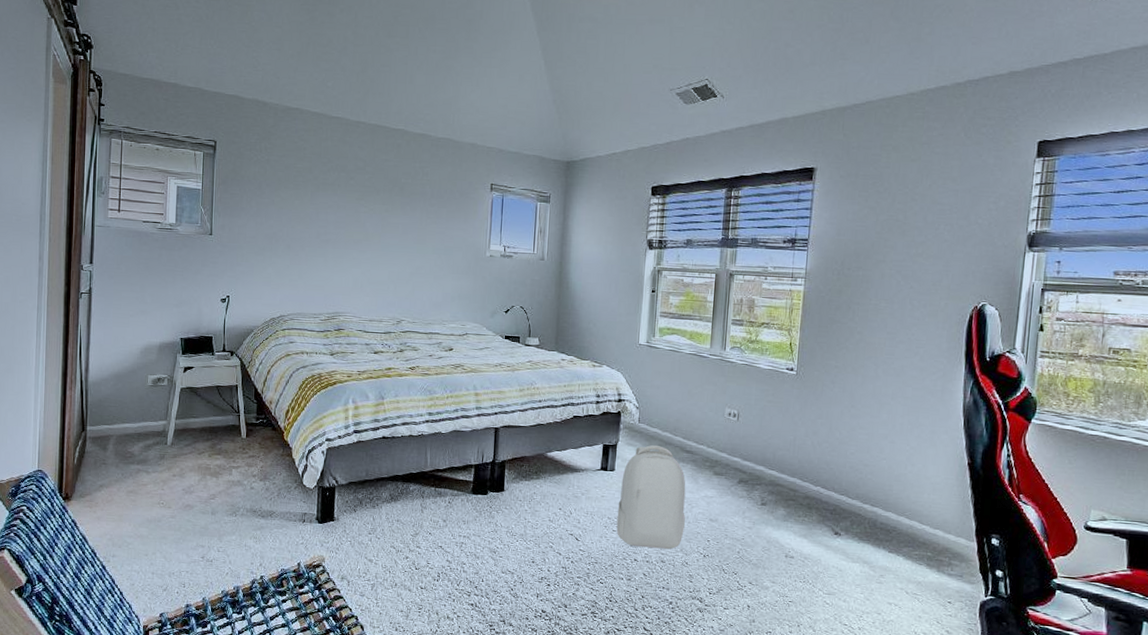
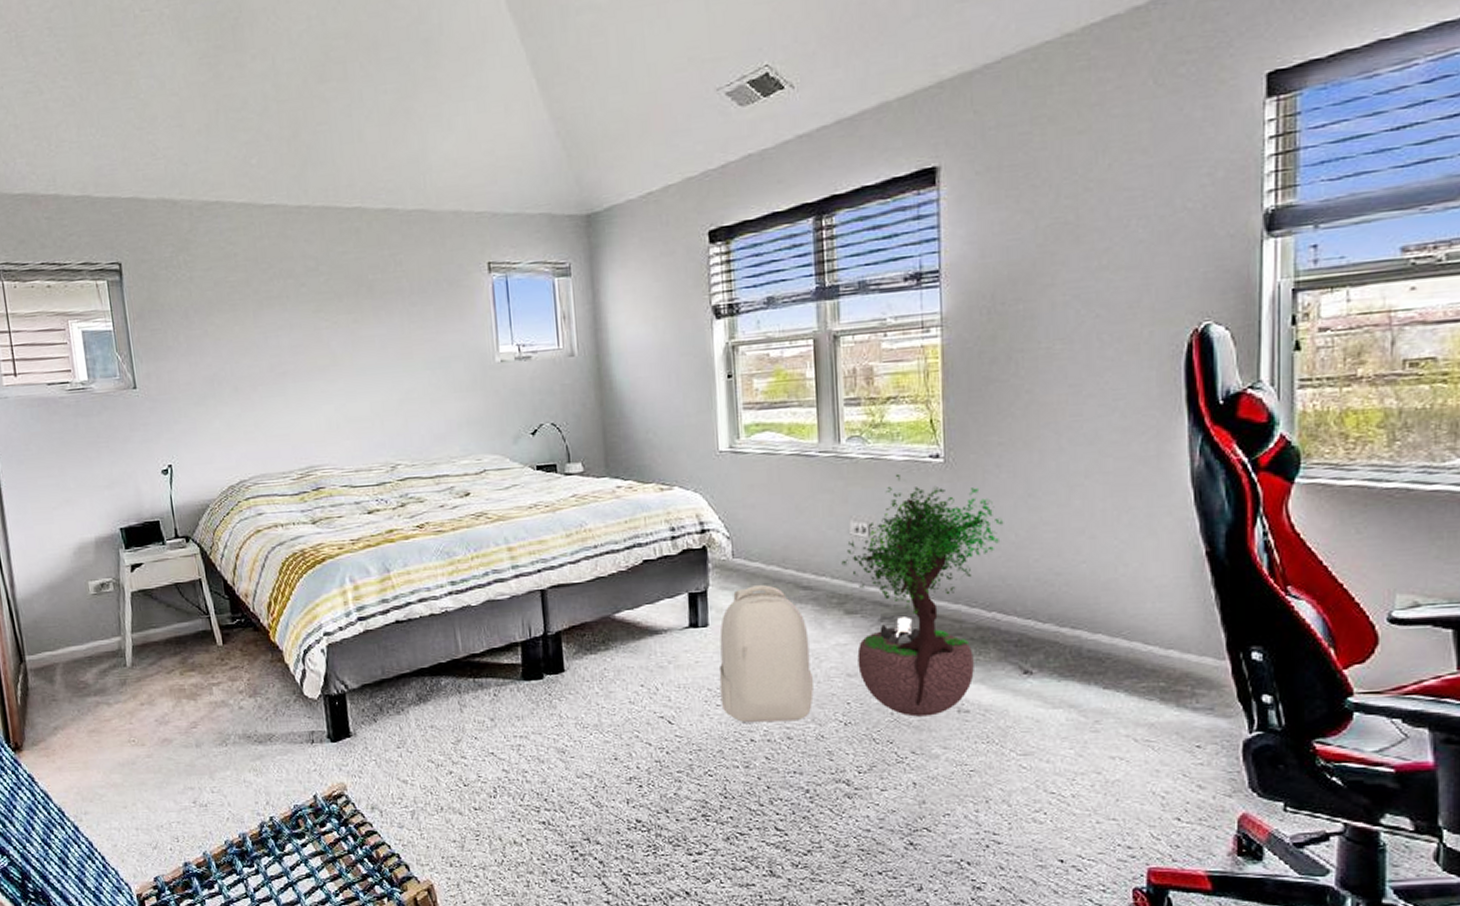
potted tree: none [716,378,833,558] -> present [841,473,1004,717]

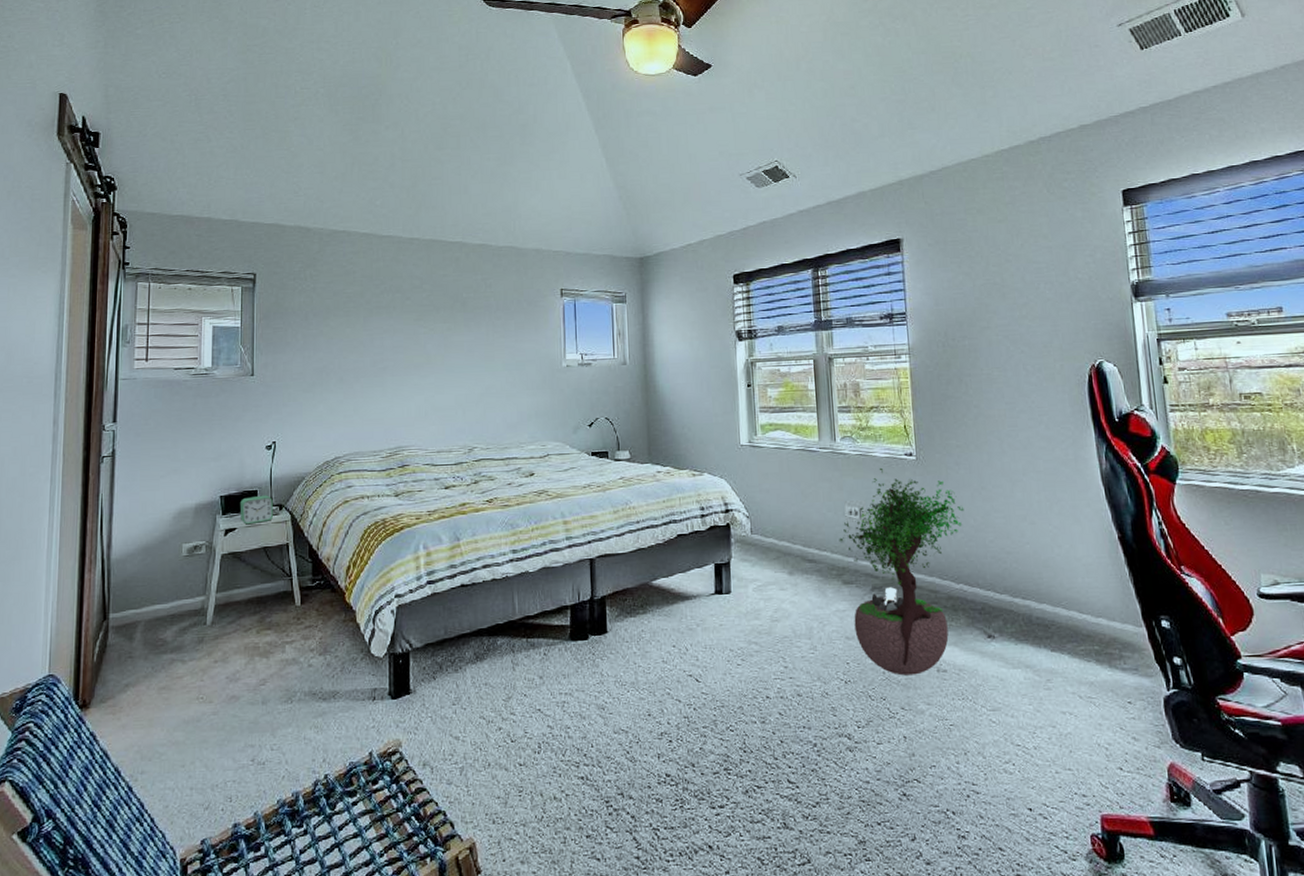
alarm clock: none [142,526,181,559] -> present [240,495,274,525]
backpack: present [719,585,814,723] -> none [739,558,819,681]

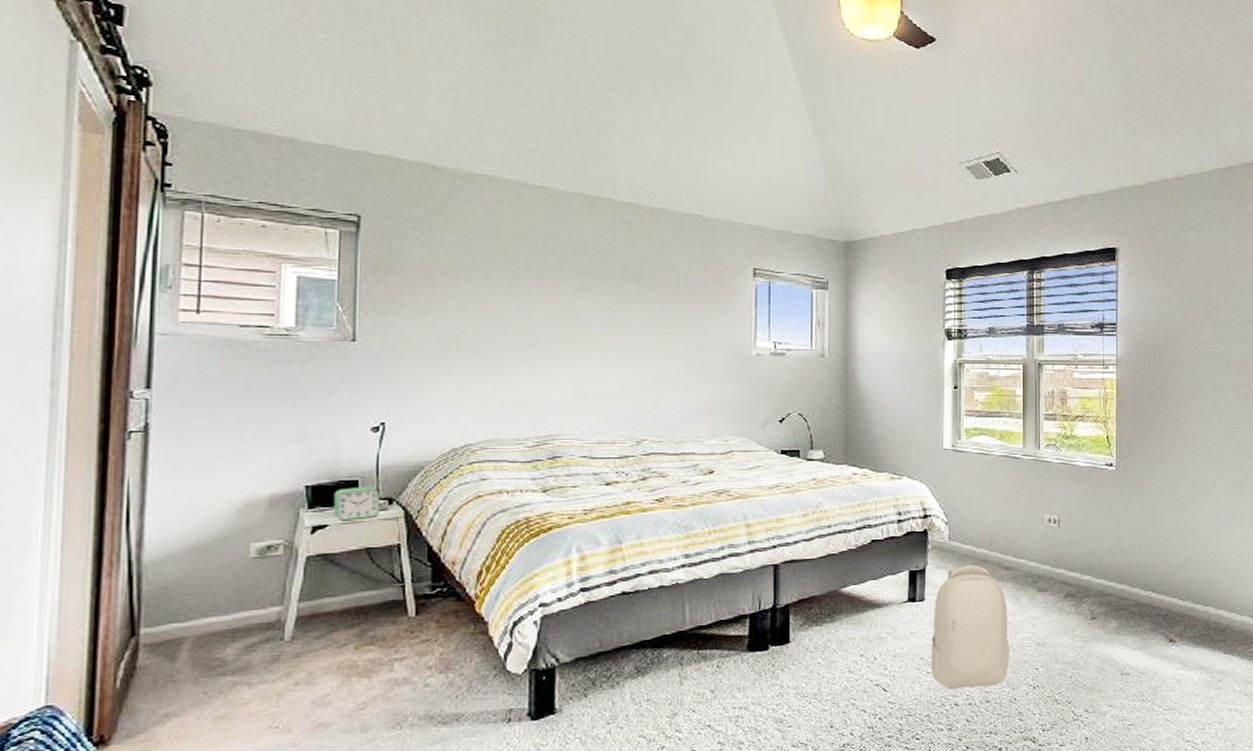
backpack: none [739,558,819,681] -> present [931,565,1009,689]
potted tree: present [839,467,965,676] -> none [1036,477,1157,680]

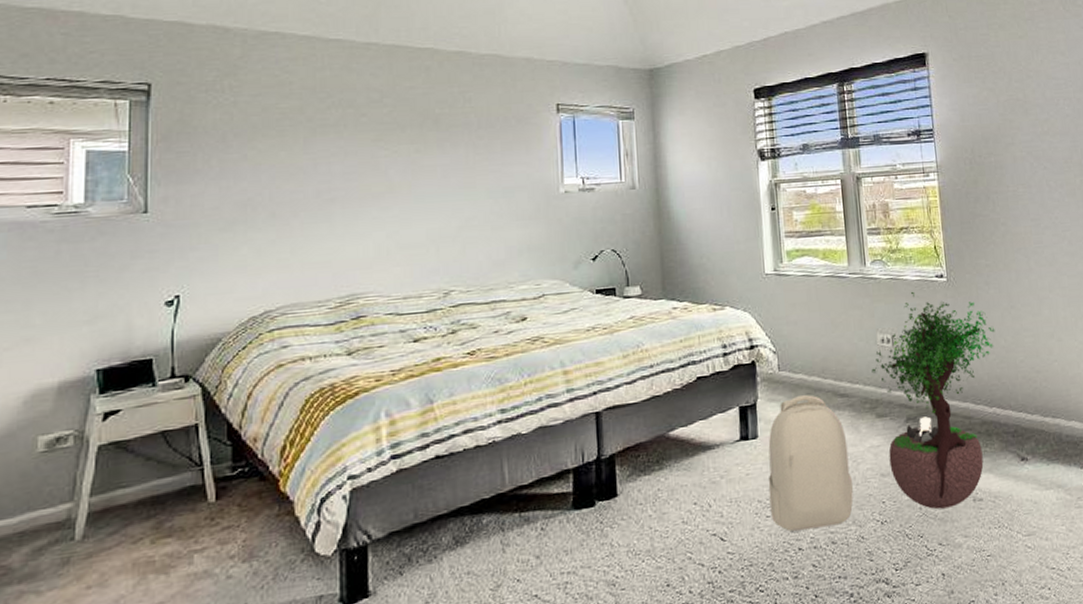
alarm clock: present [333,486,381,521] -> none [126,364,177,404]
potted tree: none [1036,477,1157,680] -> present [871,291,995,510]

